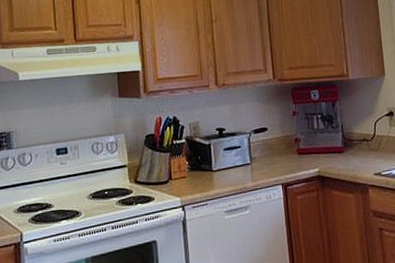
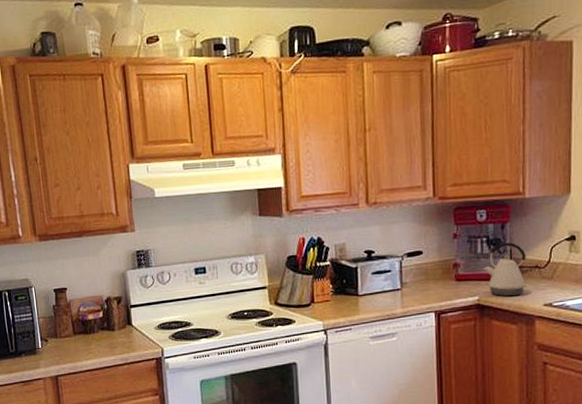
kettle: none [320,118,360,168] -> present [483,242,528,297]

